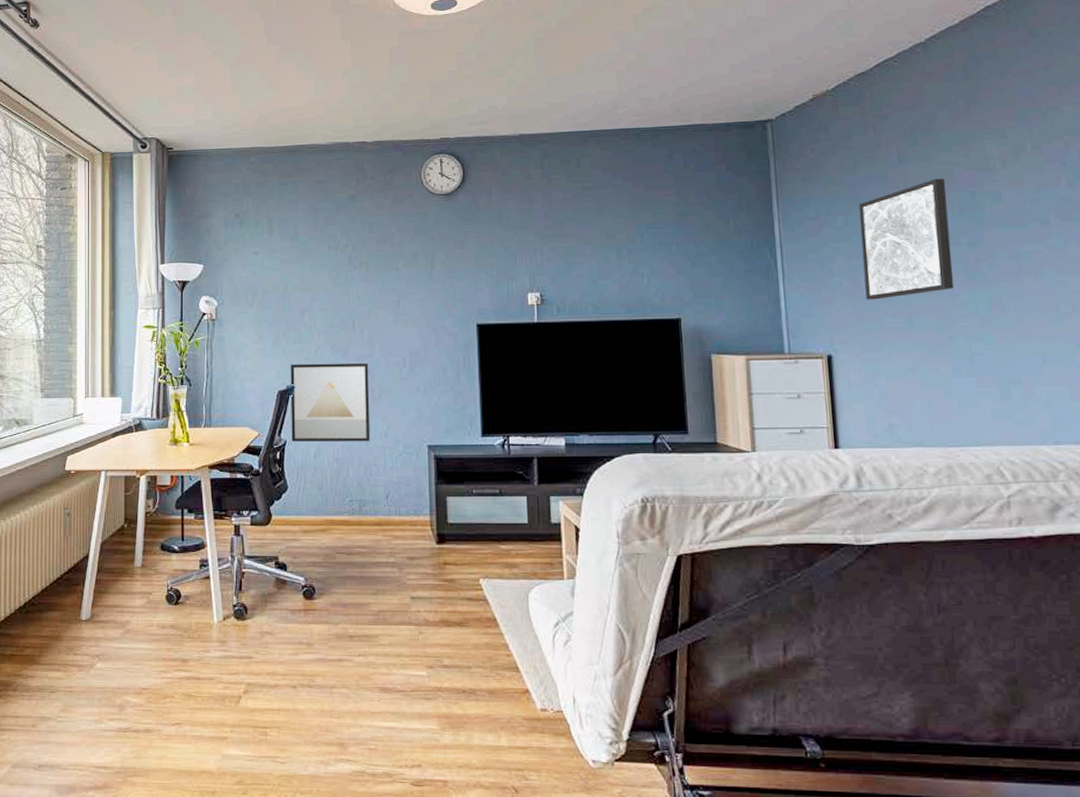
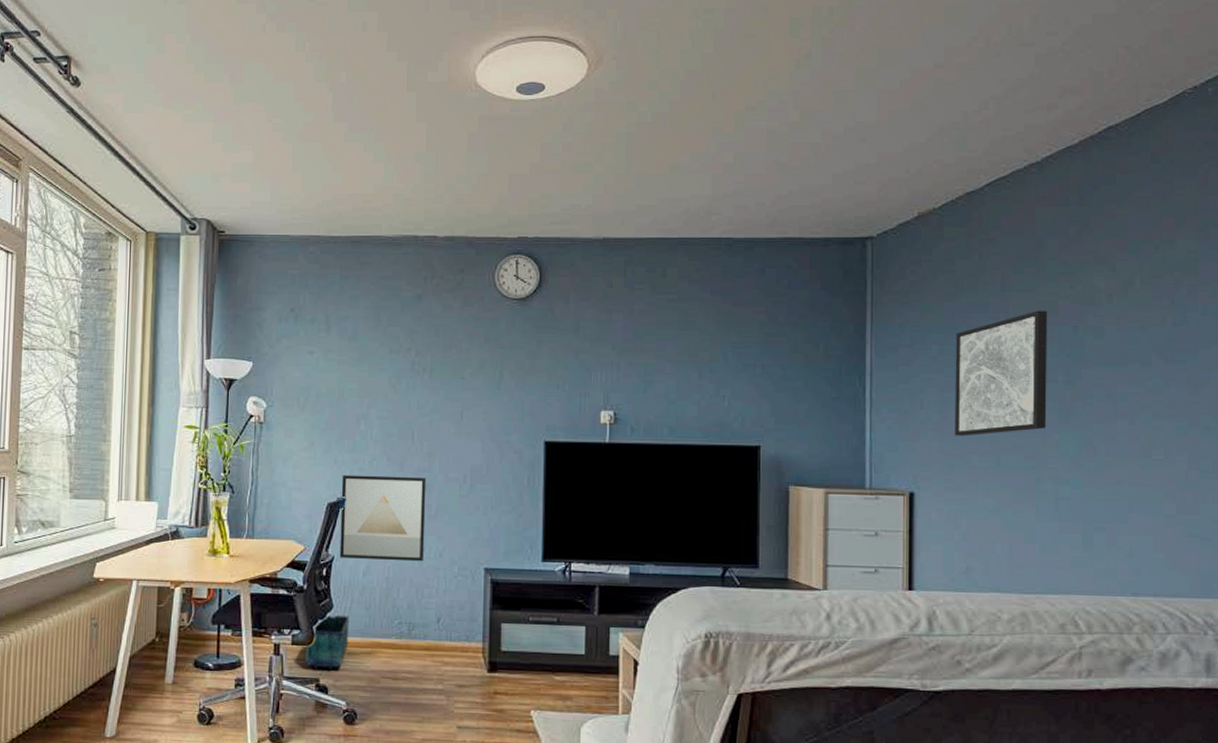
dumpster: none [264,496,304,547] -> present [305,615,350,669]

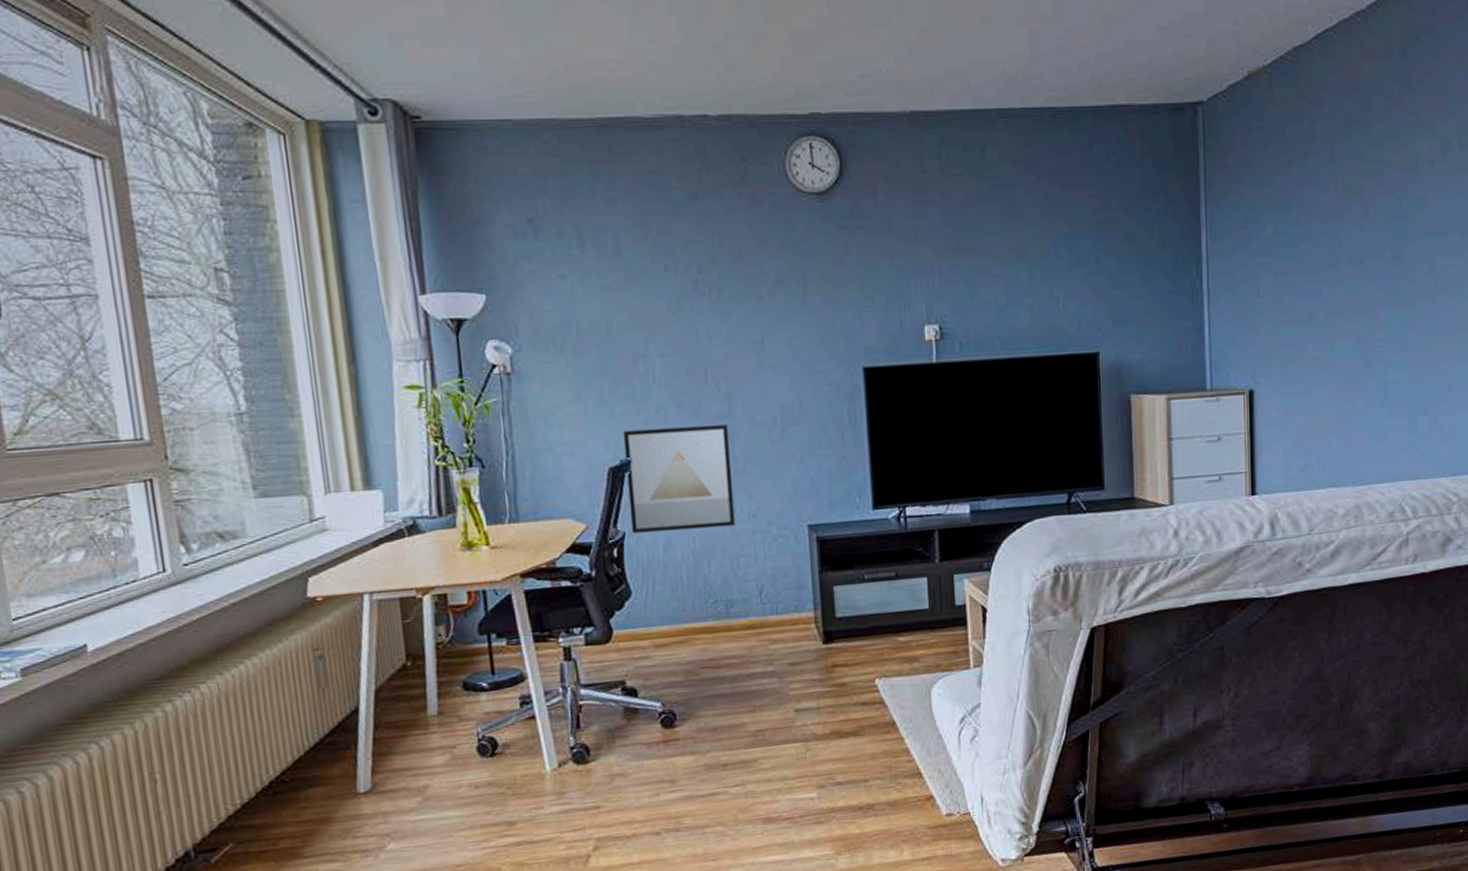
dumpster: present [305,615,350,669] -> none [603,602,656,670]
wall art: present [955,310,1048,437] -> none [1288,180,1375,325]

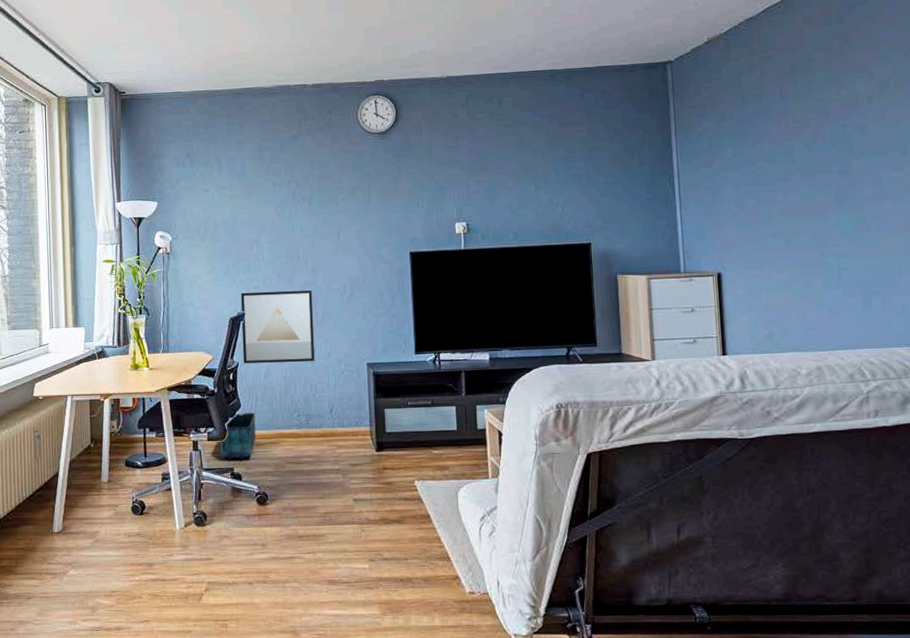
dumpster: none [603,602,656,670] -> present [220,413,256,460]

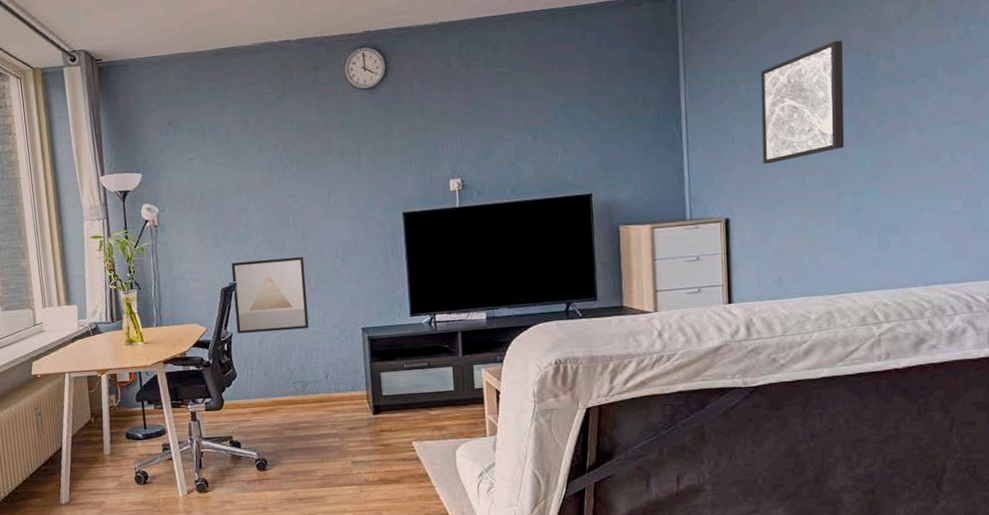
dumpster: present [220,413,256,460] -> none [217,382,254,428]
wall art: none [746,113,826,224] -> present [760,40,845,164]

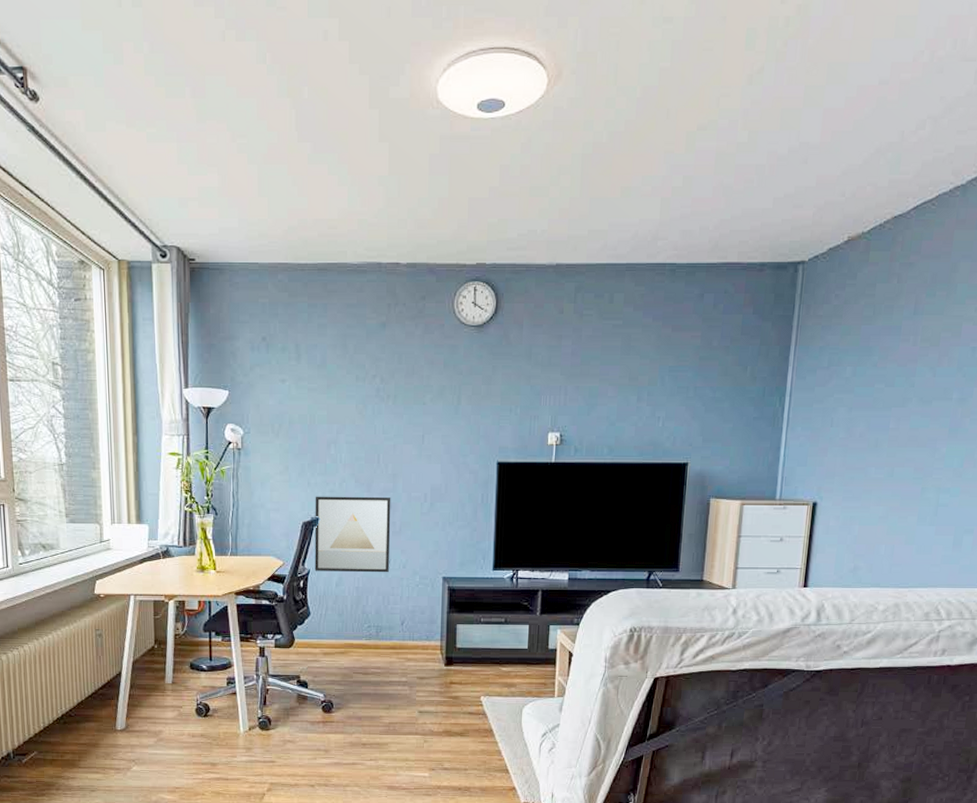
wall art: present [760,40,845,164] -> none [857,332,952,451]

